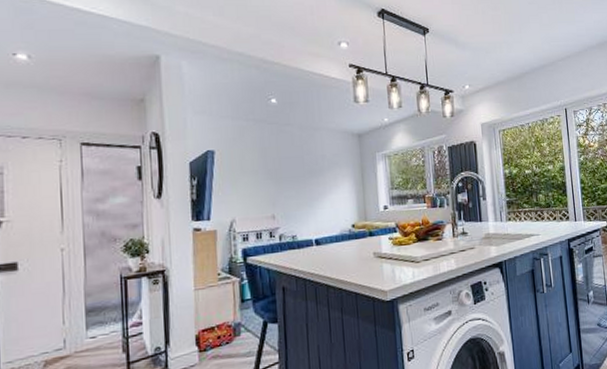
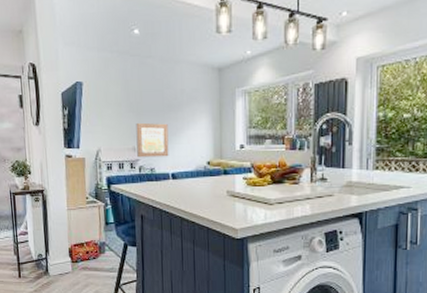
wall art: none [275,189,312,226] -> present [136,122,169,158]

